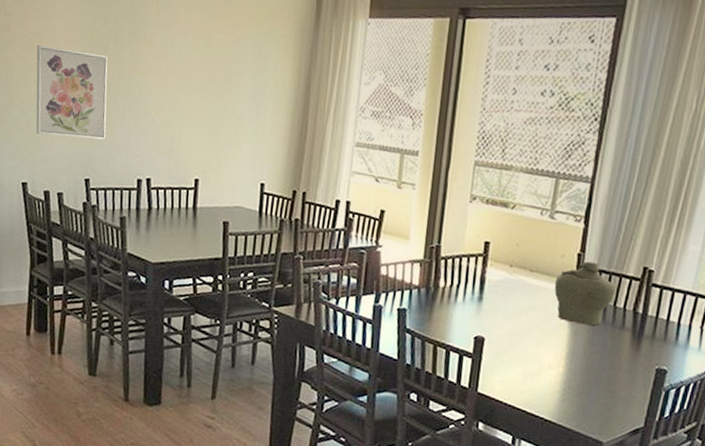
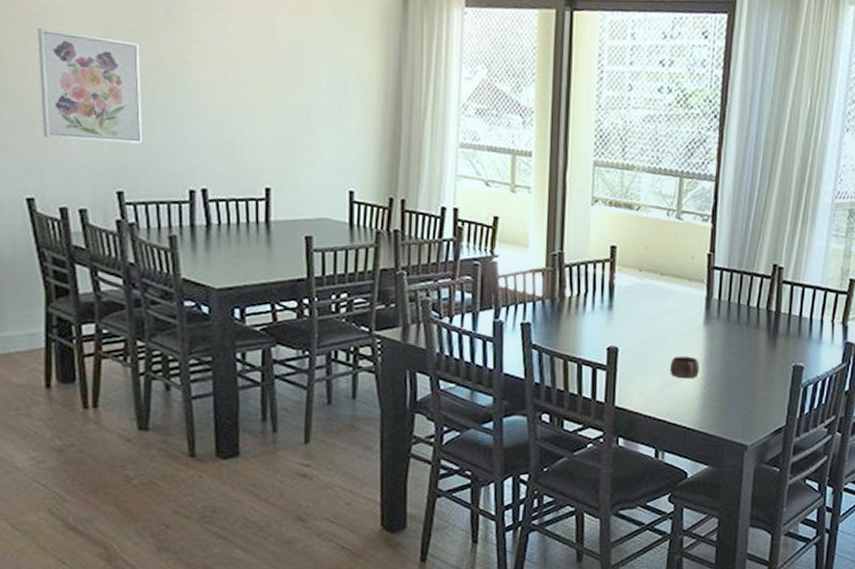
cup: none [532,350,562,373] -> present [670,356,699,379]
jar: present [554,261,616,326] -> none [686,262,748,327]

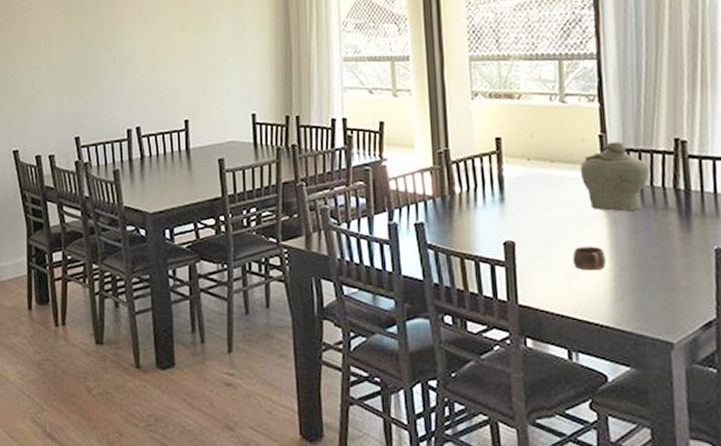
wall art: present [37,28,143,144] -> none [19,13,92,100]
jar: none [686,262,748,327] -> present [580,142,649,211]

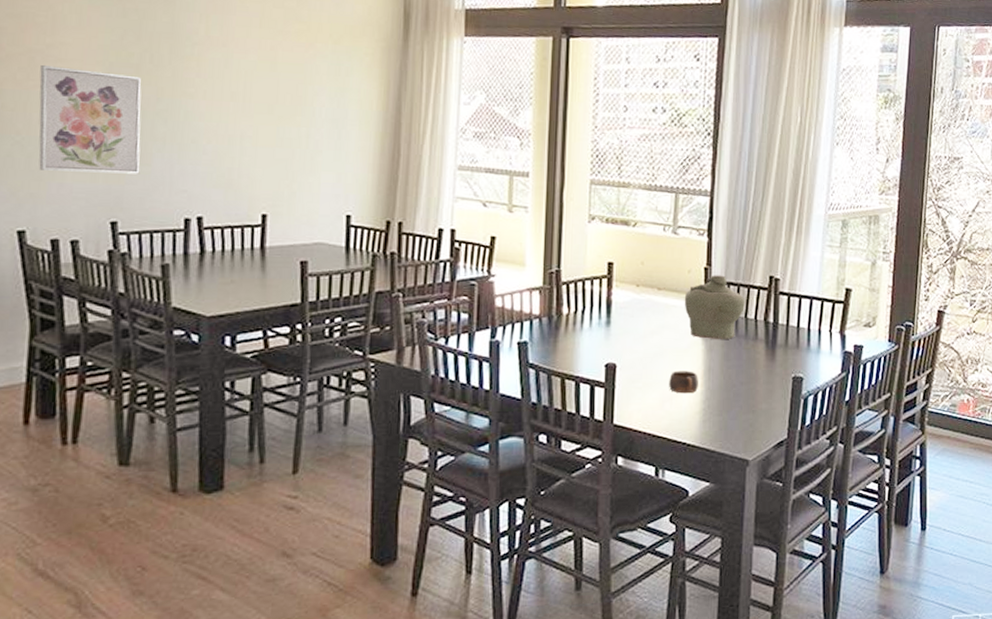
wall art: none [19,13,92,100] -> present [38,65,142,174]

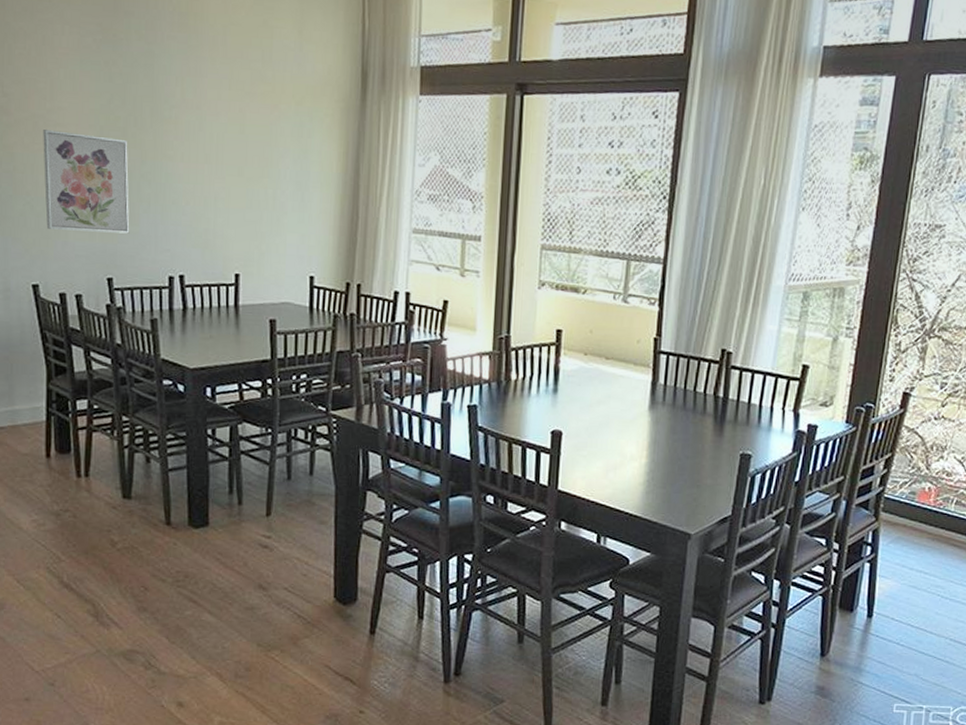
cup: present [669,371,698,394] -> none [613,441,643,465]
jar: present [684,275,745,339] -> none [631,346,694,412]

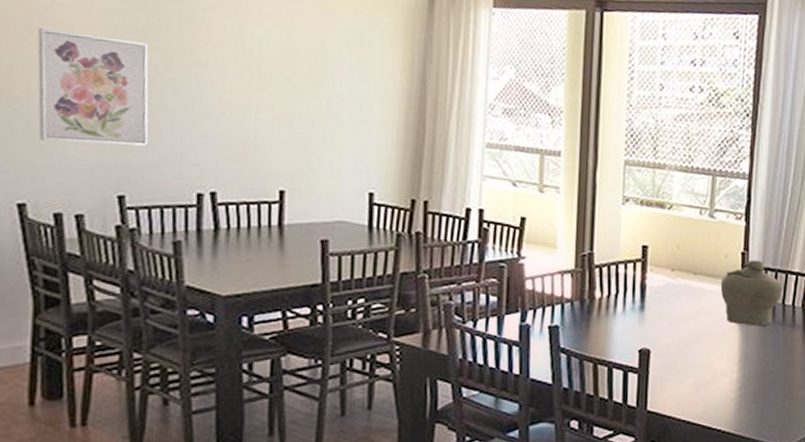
jar: none [631,346,694,412] -> present [720,260,782,326]

